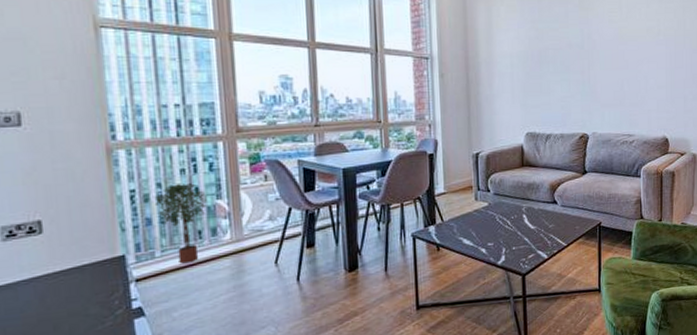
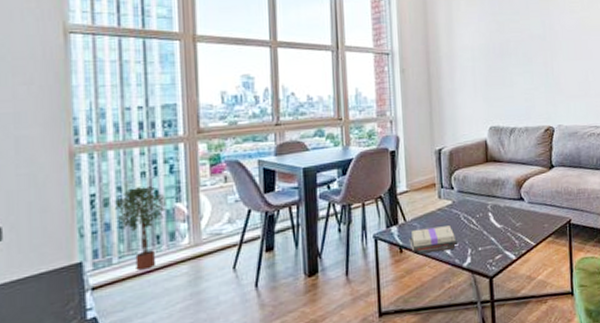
books: none [446,226,492,253] -> present [409,225,457,255]

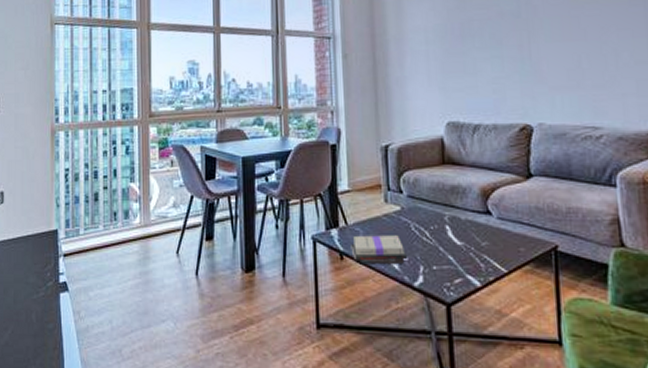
potted tree: present [114,186,166,271] -> none [82,165,122,244]

